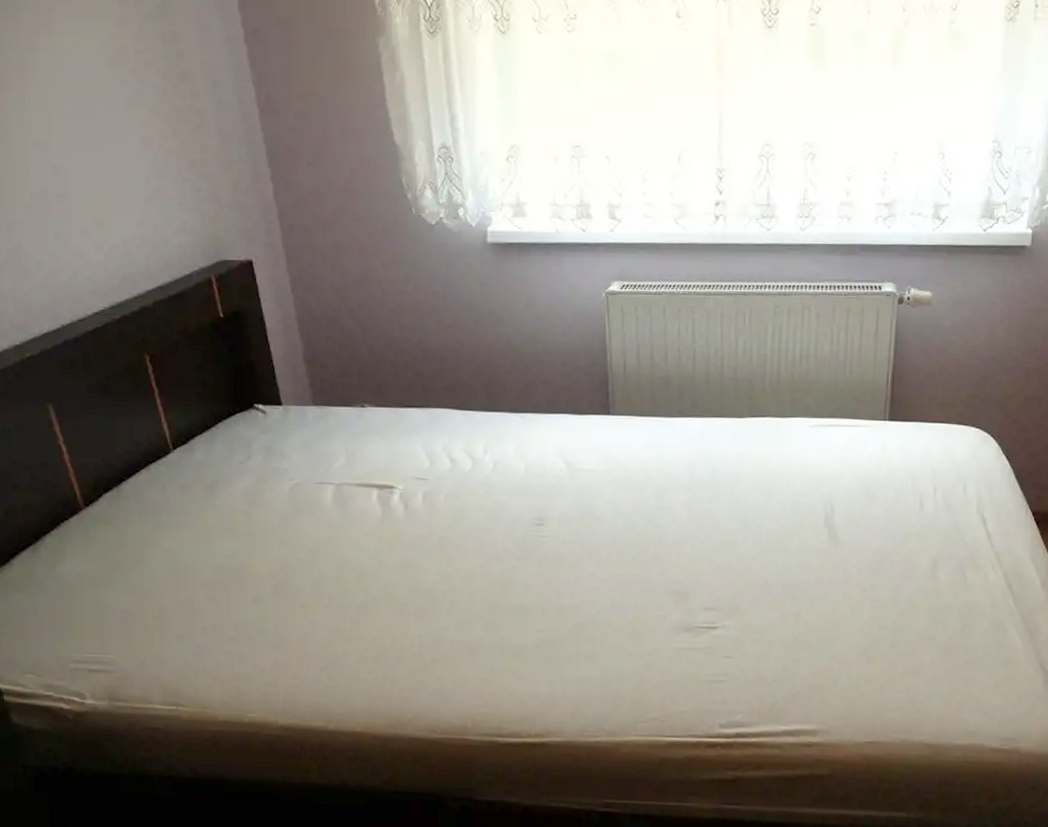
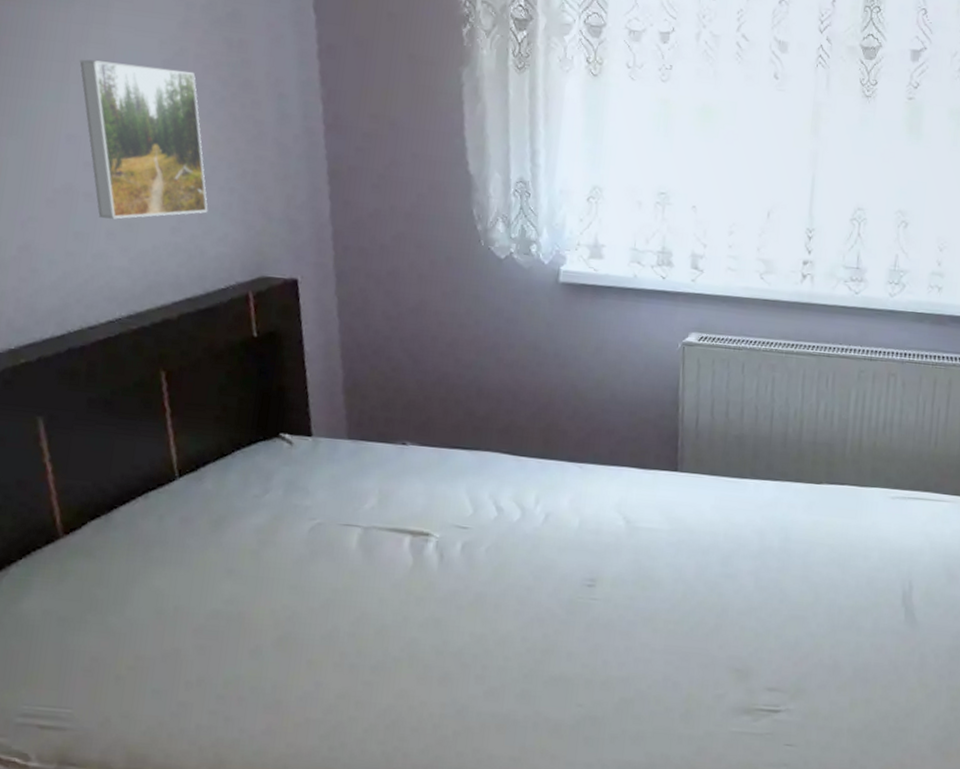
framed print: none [34,65,166,217] -> present [79,59,208,219]

